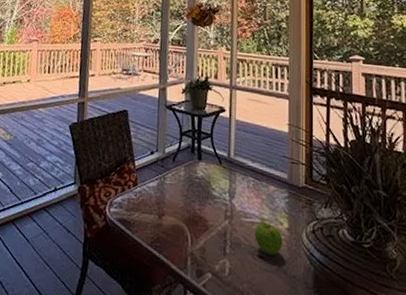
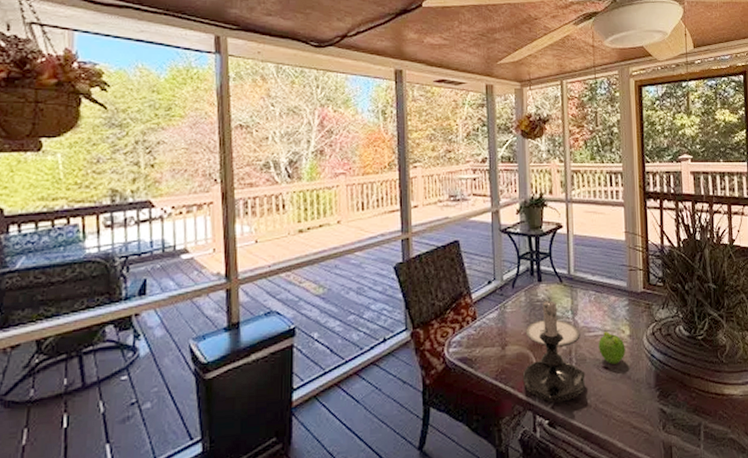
candle holder: none [176,175,239,283] -> present [522,296,586,403]
plate: none [182,197,237,226] -> present [525,319,580,346]

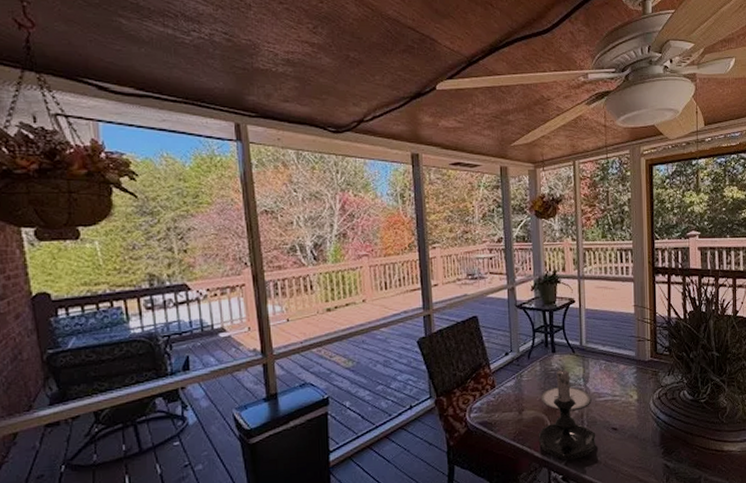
fruit: present [599,331,625,364] -> none [608,397,633,426]

